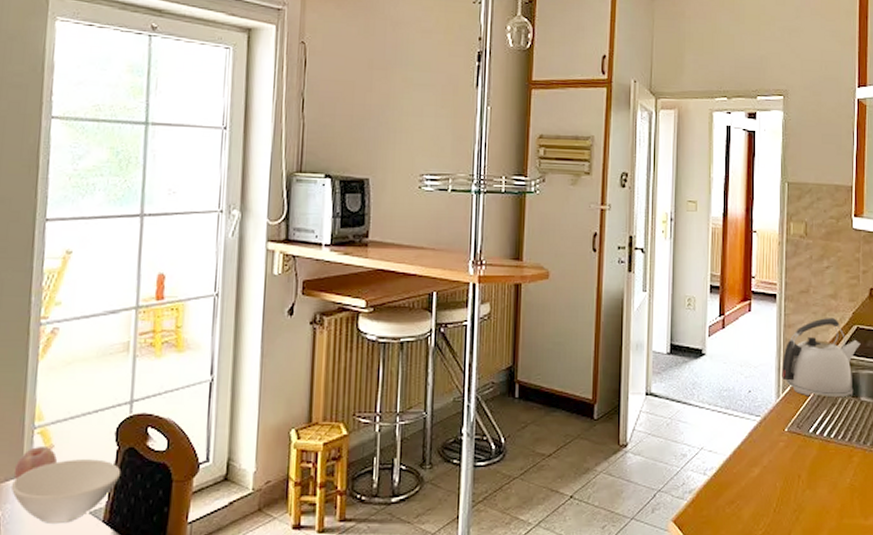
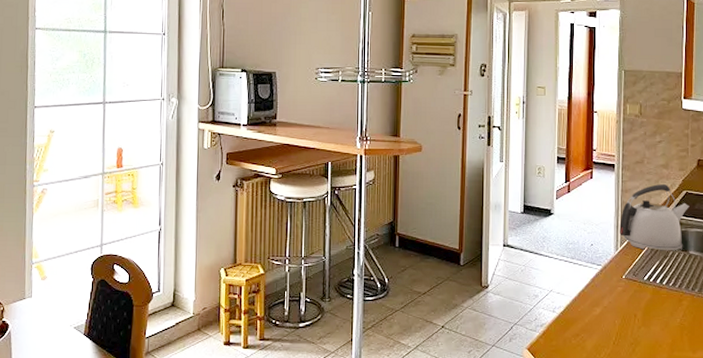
bowl: present [12,459,122,525] -> none [18,288,96,336]
fruit: present [13,447,58,480] -> none [19,278,50,302]

